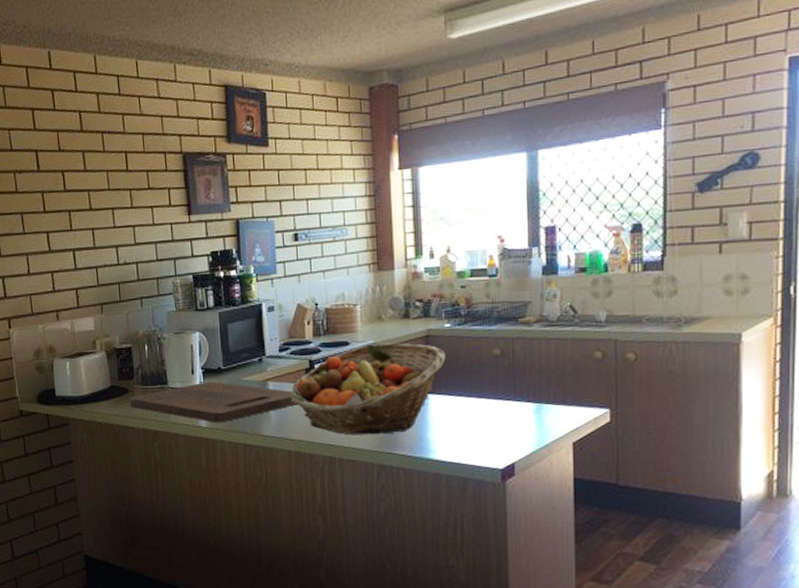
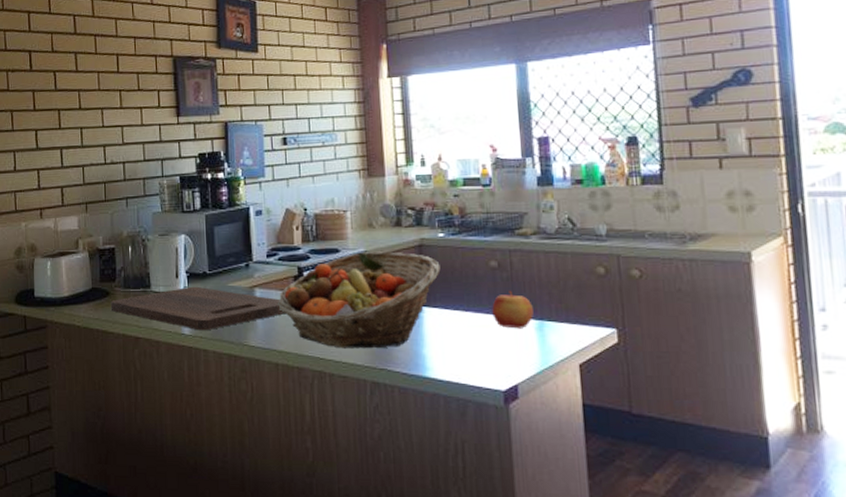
apple: none [493,376,532,412] -> present [492,290,534,329]

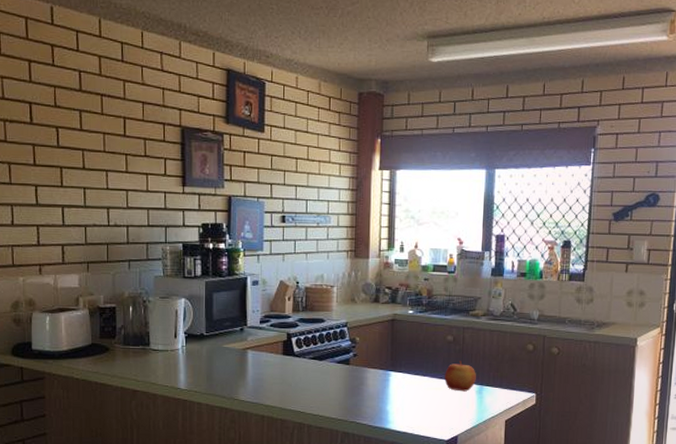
cutting board: present [110,286,285,331] -> none [110,346,273,386]
fruit basket: present [278,251,441,349] -> none [267,323,407,405]

